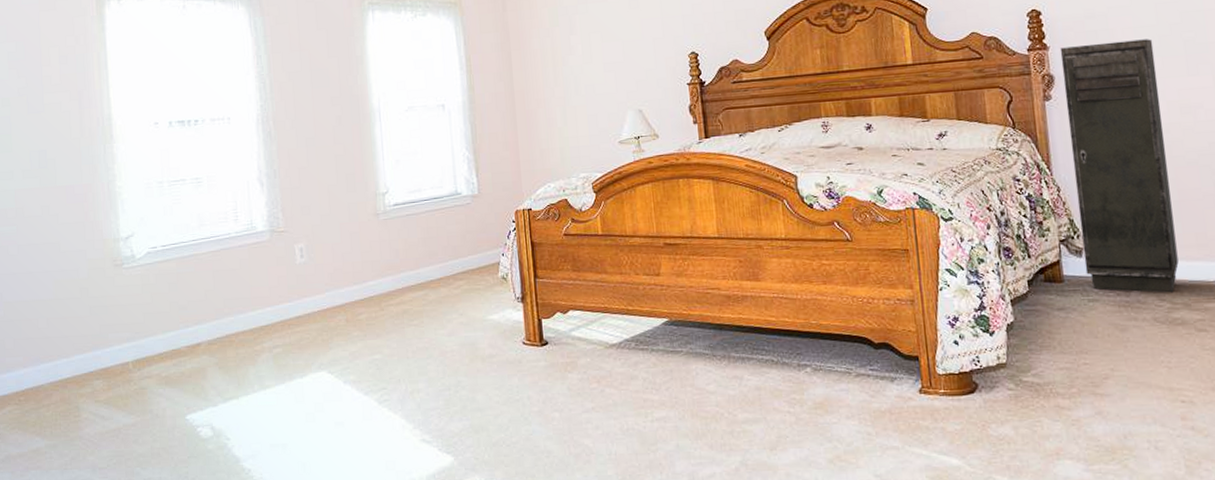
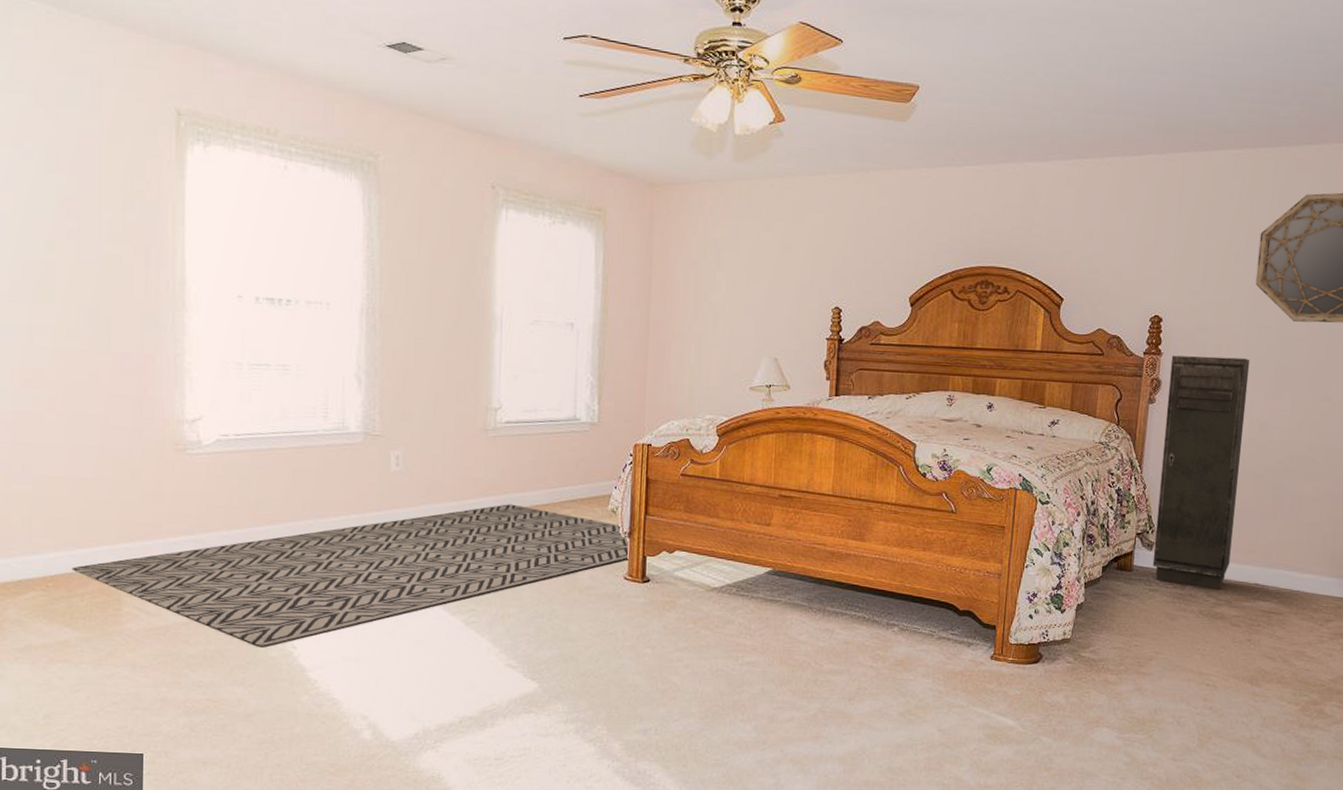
rug: none [38,282,525,440] -> present [72,504,629,646]

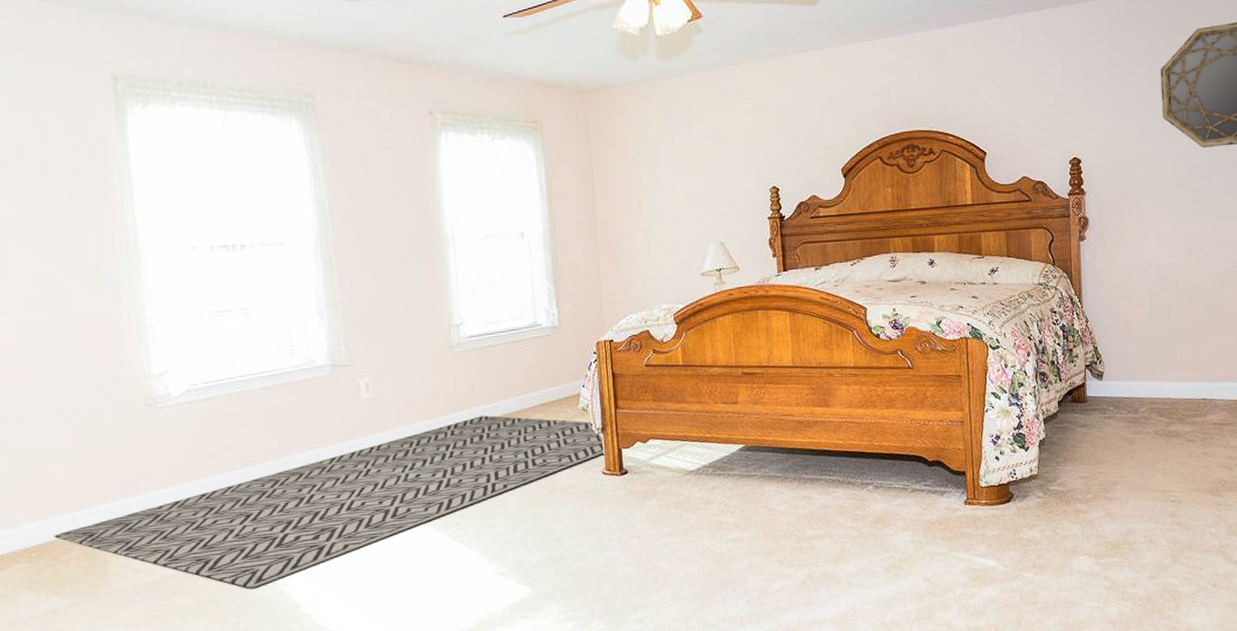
storage cabinet: present [1152,355,1250,590] -> none [1094,187,1176,410]

